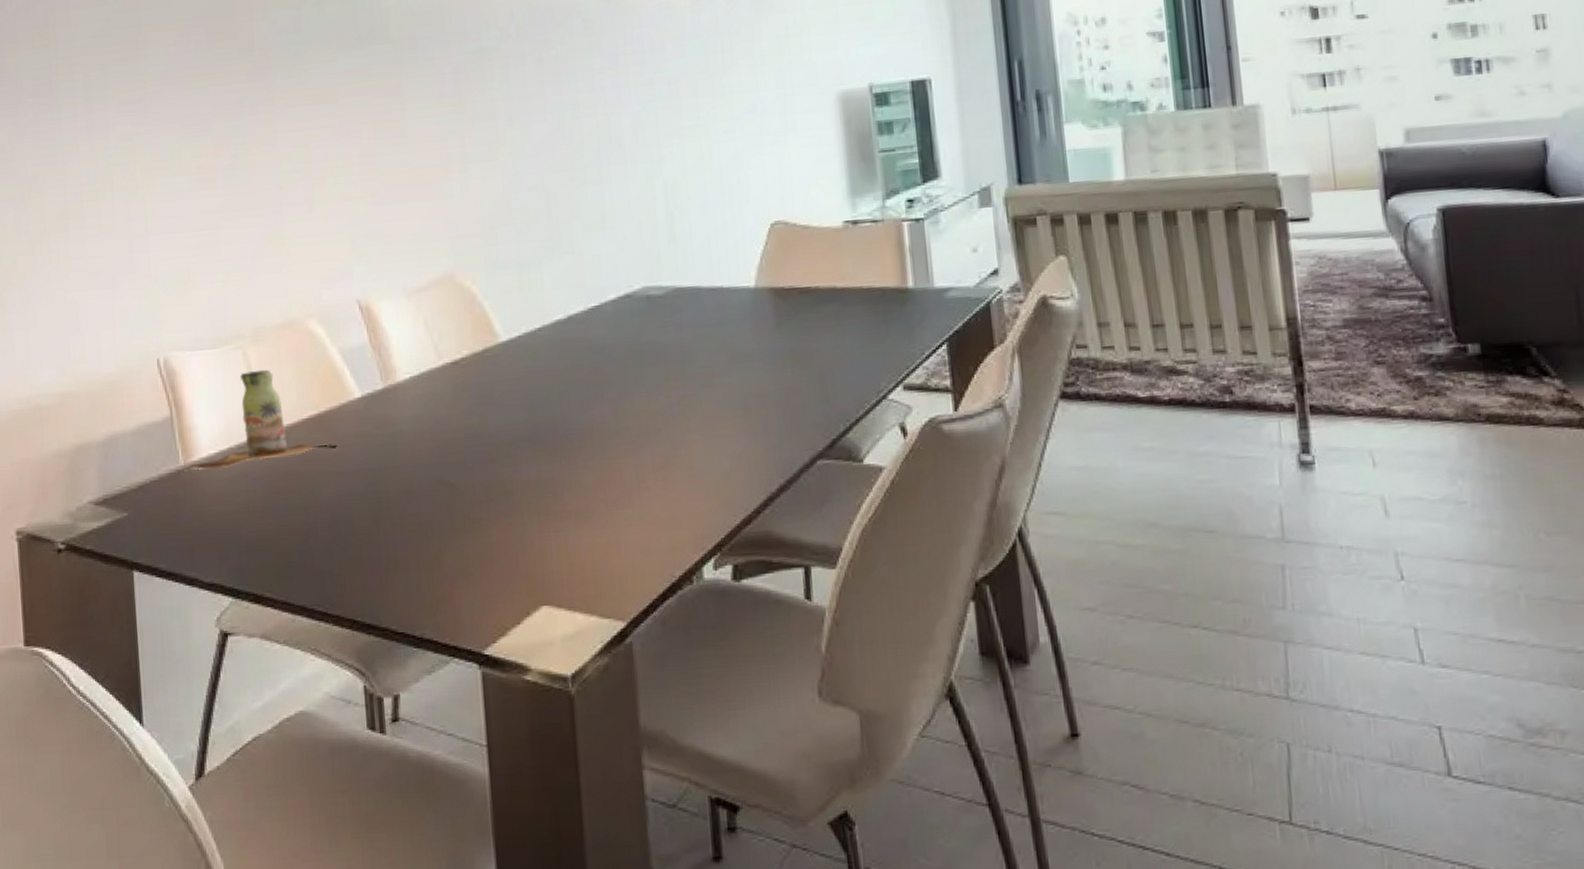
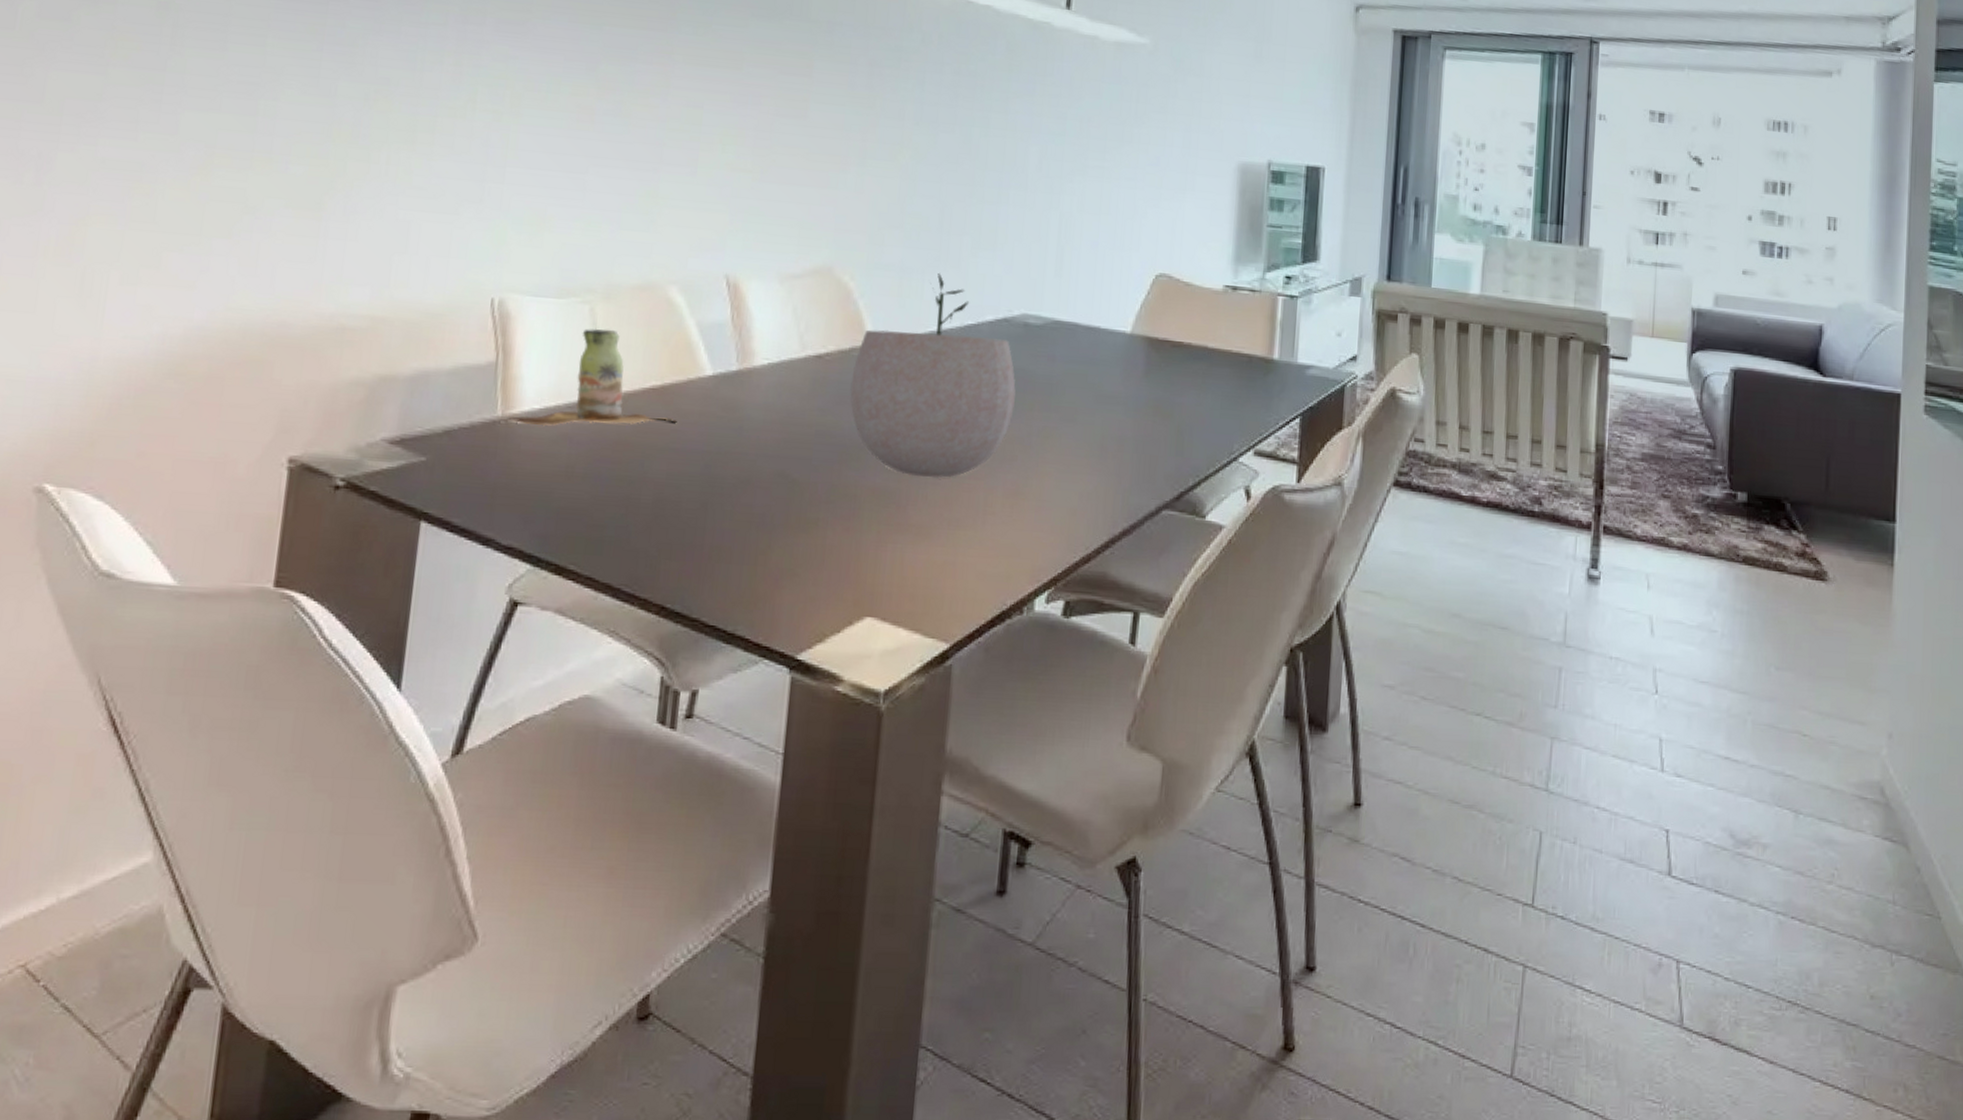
plant pot: none [489,261,651,464] -> present [850,272,1016,478]

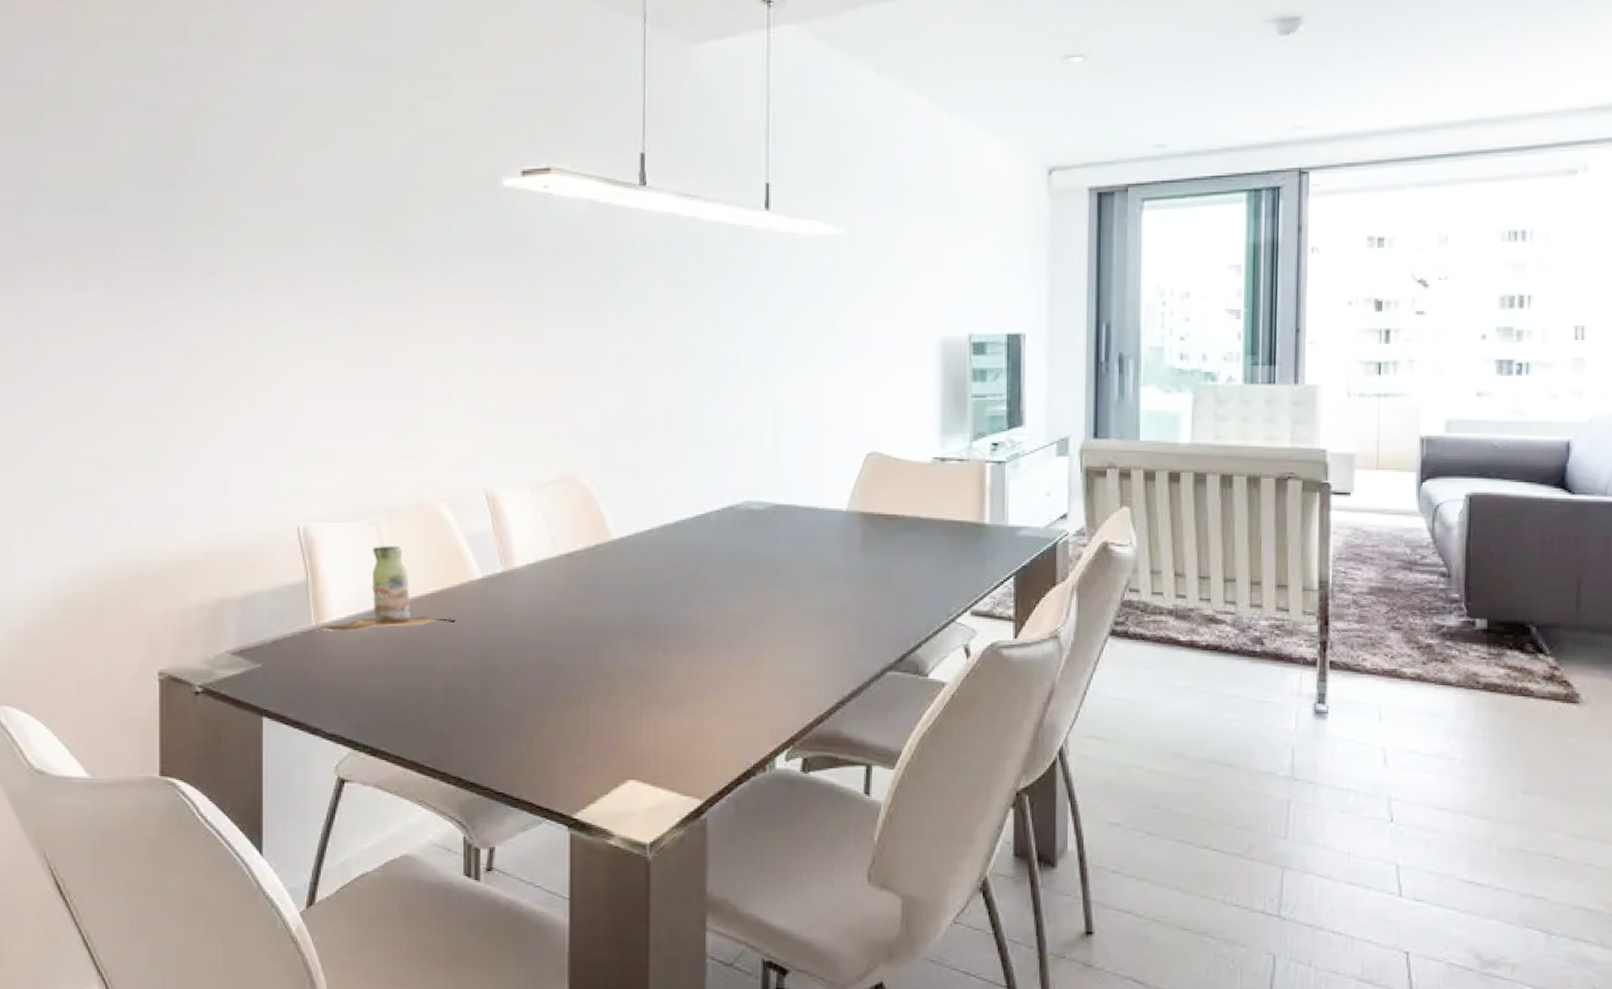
plant pot: present [850,272,1016,478] -> none [599,470,745,655]

